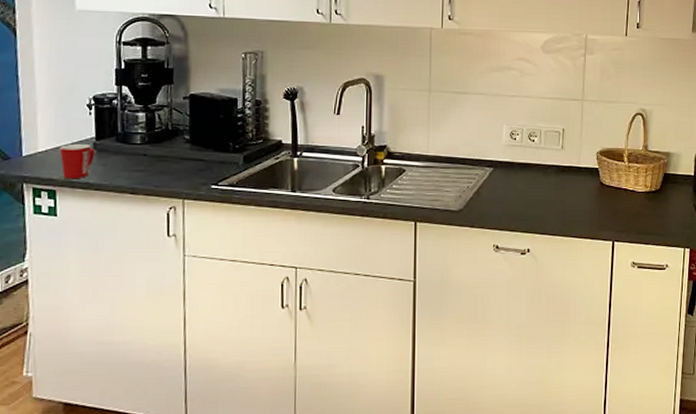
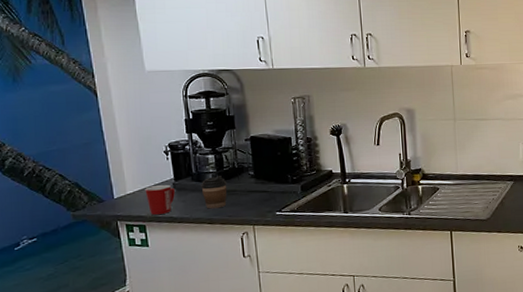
coffee cup: none [126,138,157,176] -> present [201,176,227,209]

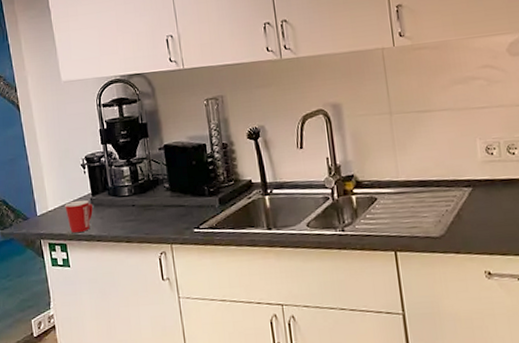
coffee cup: present [201,176,227,209] -> none [117,189,143,226]

